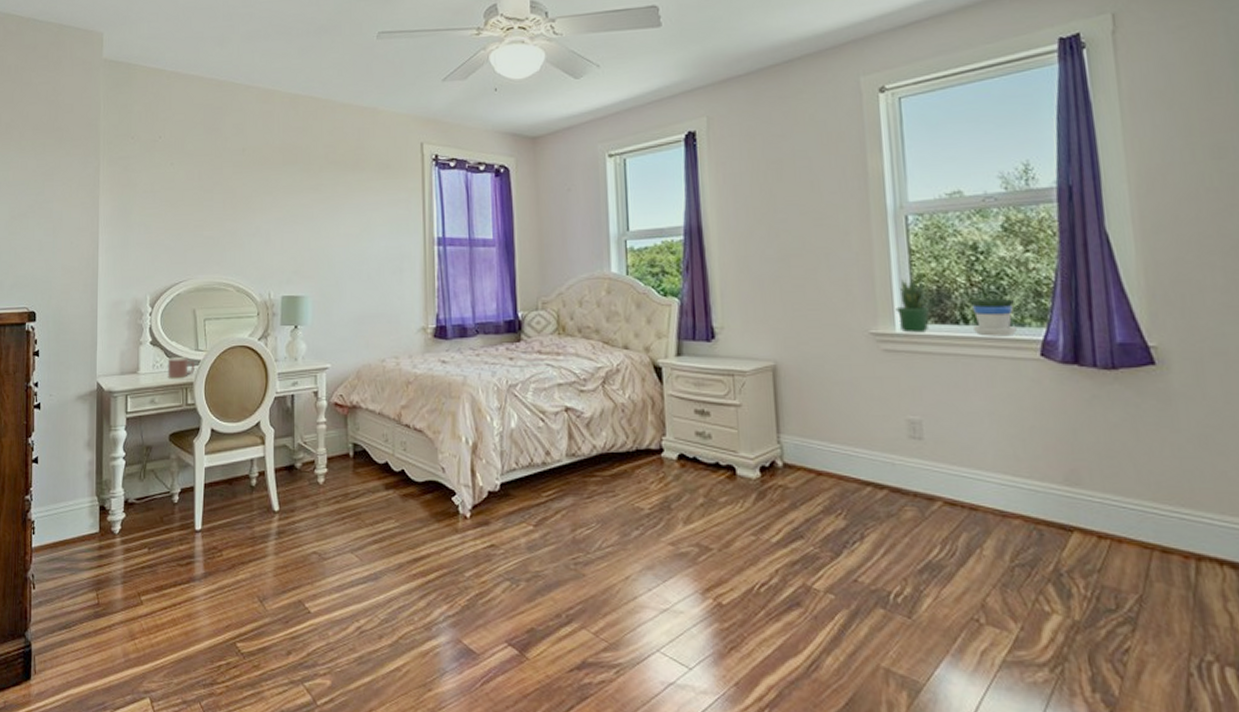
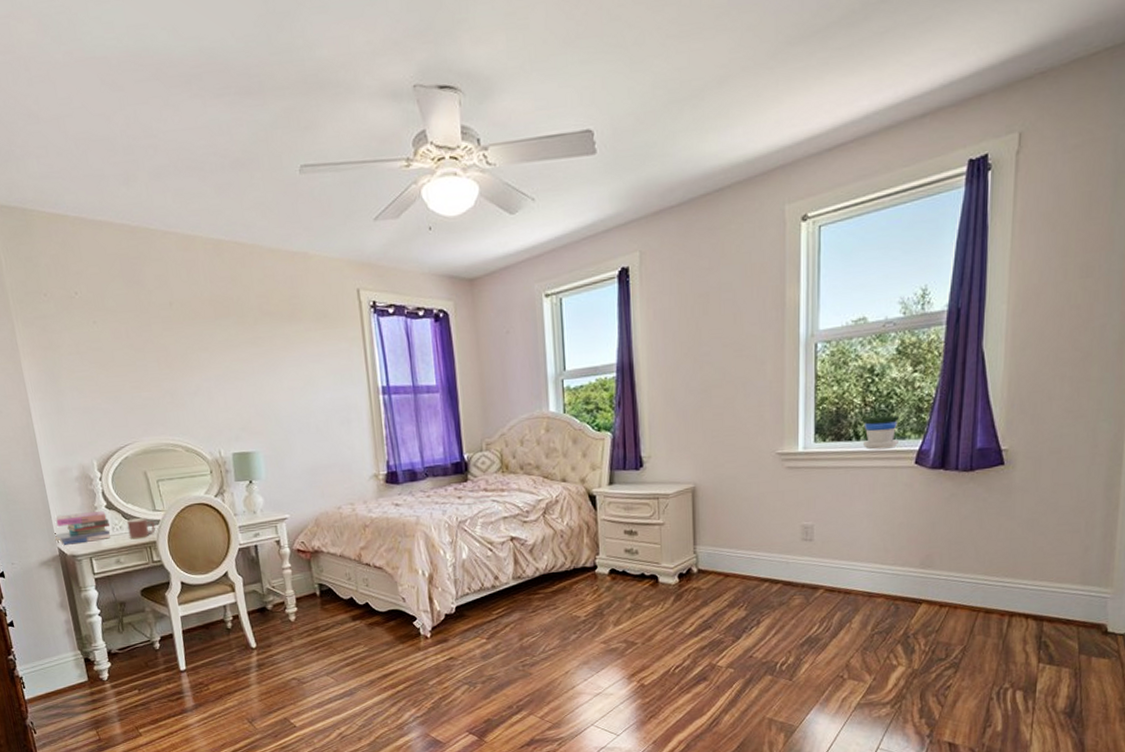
books: none [94,346,152,380] -> present [52,510,110,545]
planter: present [896,278,930,333] -> none [800,401,829,451]

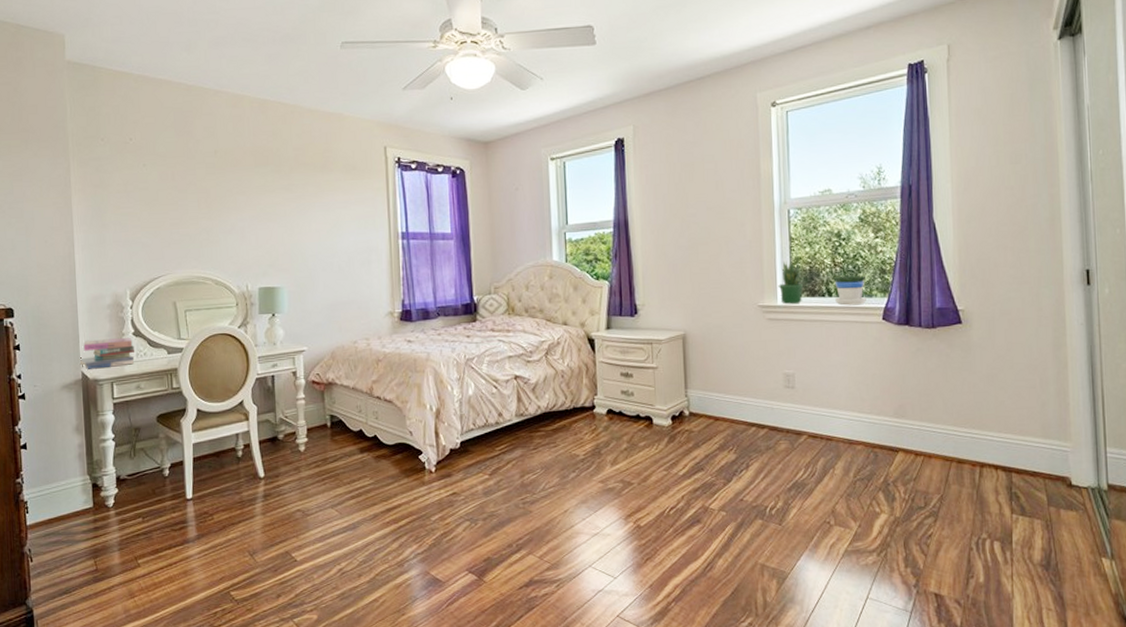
mug: present [126,518,156,540] -> none [151,346,178,366]
planter: none [800,401,829,451] -> present [778,260,804,305]

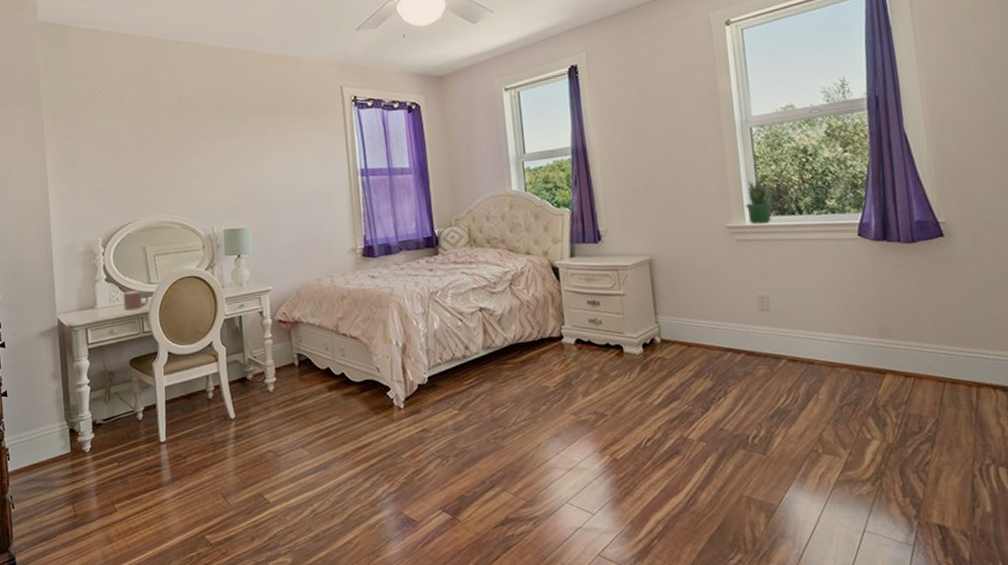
books: present [78,337,135,369] -> none [54,283,108,316]
mug: none [151,346,178,366] -> present [123,290,149,311]
flowerpot: present [833,275,867,306] -> none [802,190,840,223]

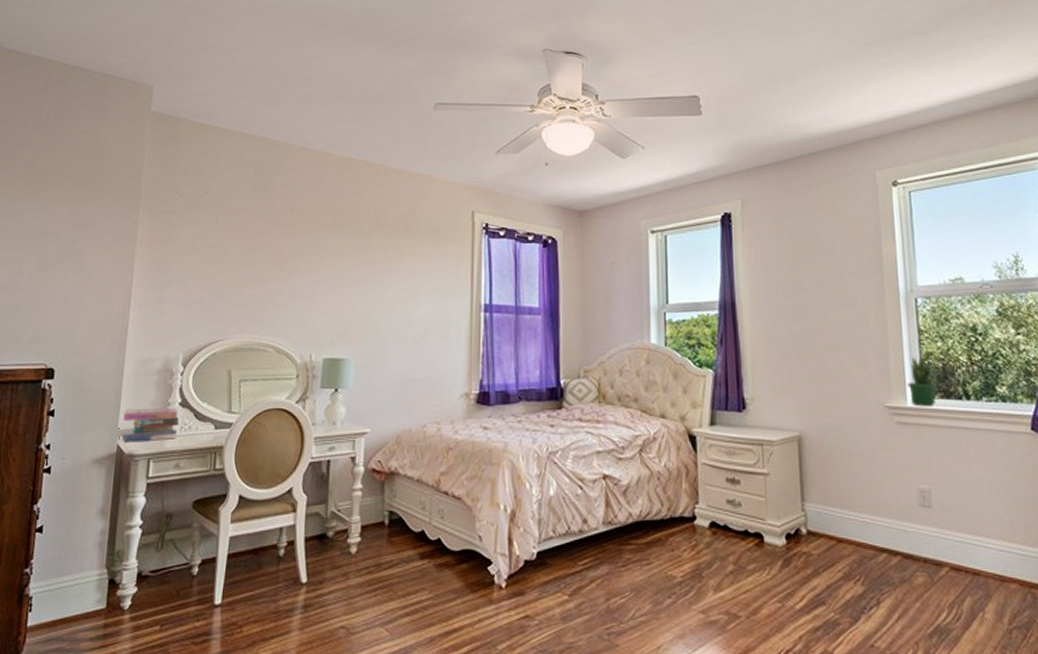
books: none [54,283,108,316] -> present [115,407,180,442]
mug: present [123,290,149,311] -> none [196,420,226,442]

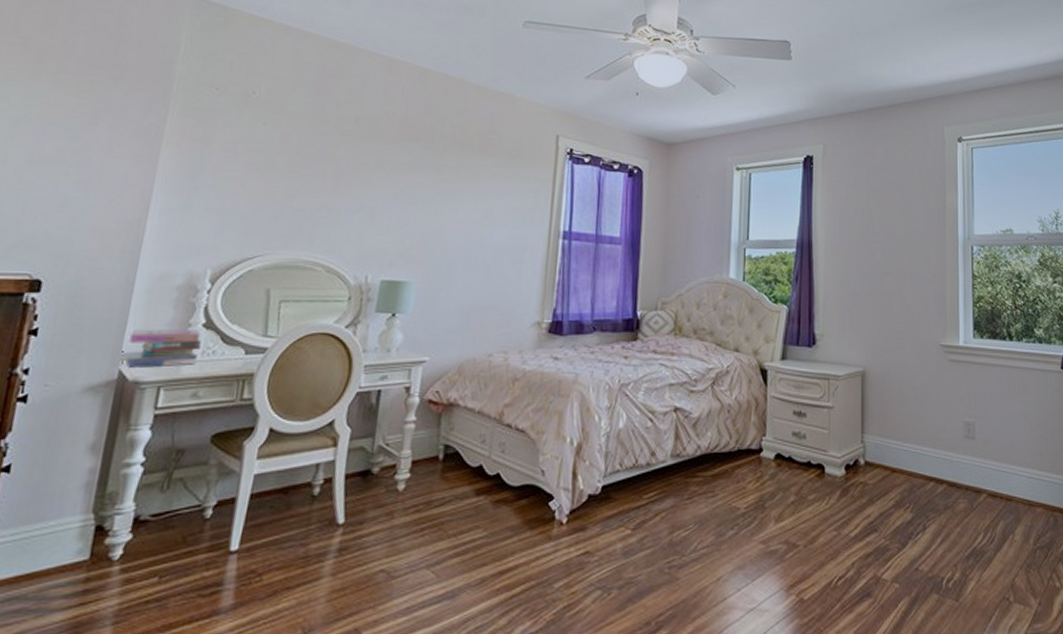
planter: present [907,356,937,407] -> none [960,298,986,346]

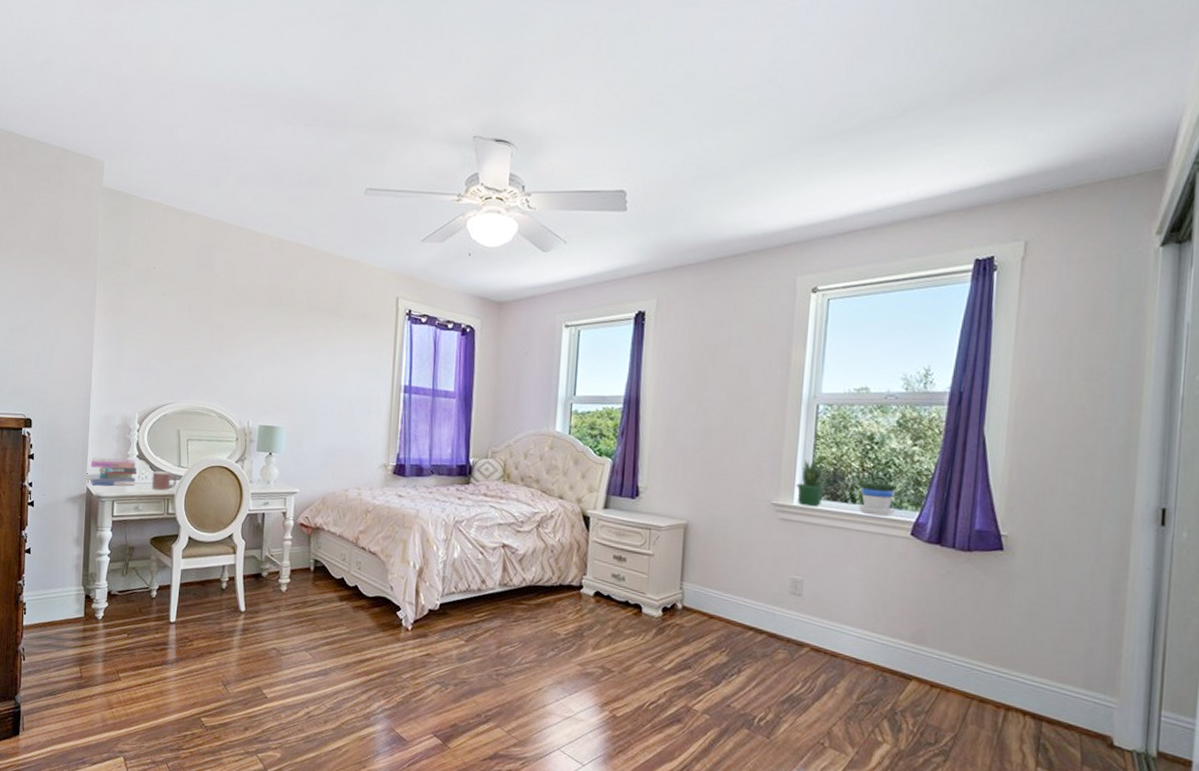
mug: none [220,343,260,369] -> present [151,471,177,491]
planter: none [960,298,986,346] -> present [796,459,825,507]
flowerpot: none [1014,319,1046,352] -> present [859,481,898,517]

